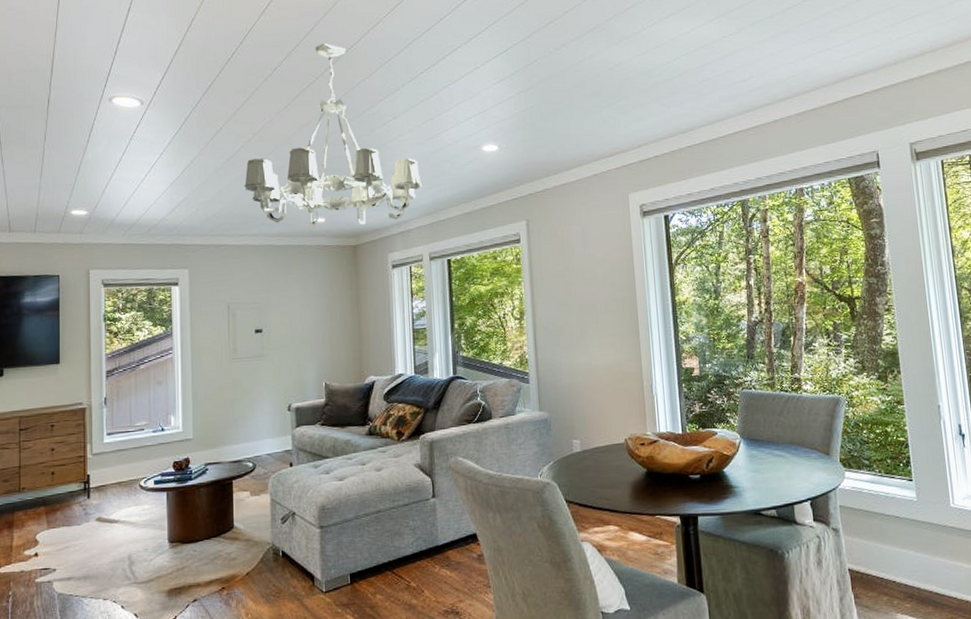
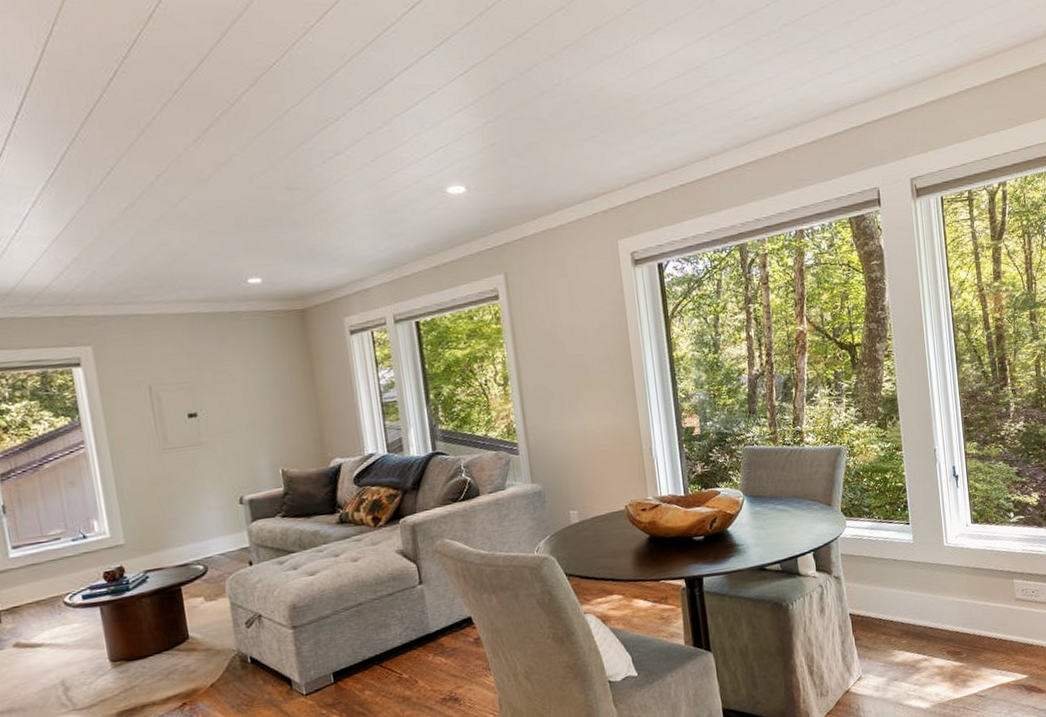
chandelier: present [244,43,423,227] -> none [152,59,379,289]

